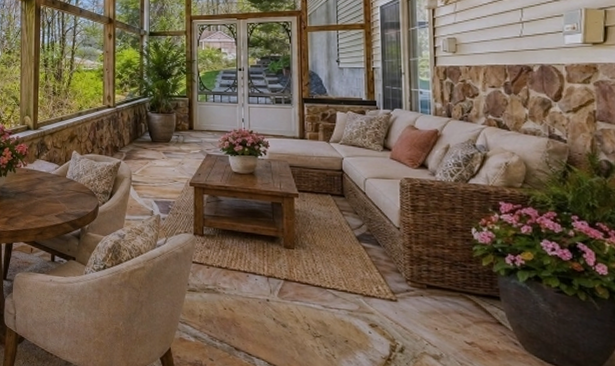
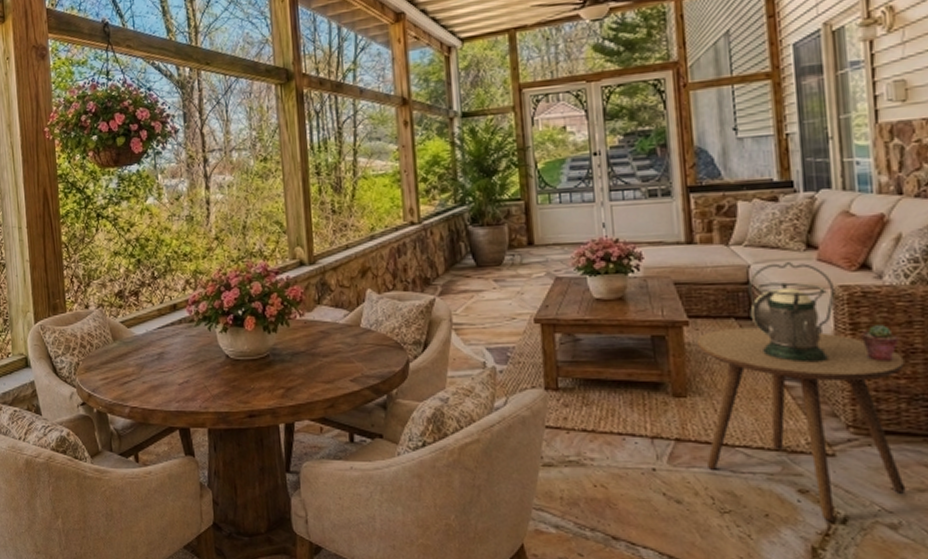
side table: none [303,201,448,351] -> present [696,327,906,523]
lantern: none [341,158,402,232] -> present [748,262,836,363]
potted succulent: none [419,209,445,236] -> present [861,325,898,361]

